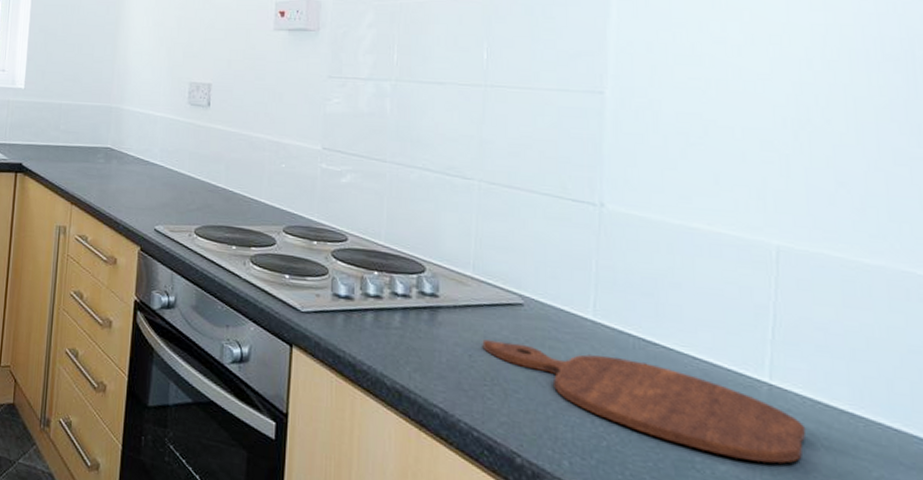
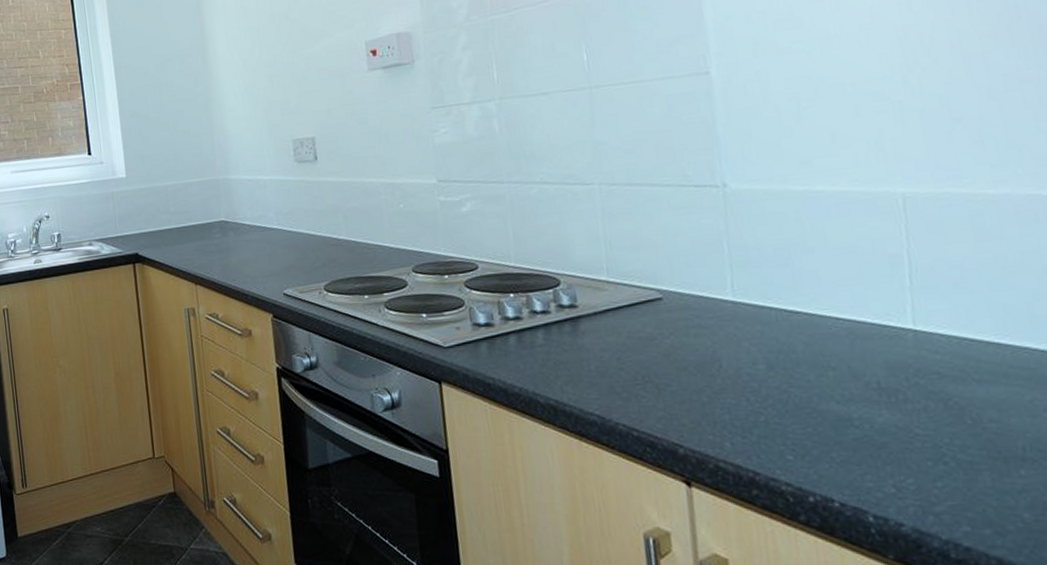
cutting board: present [482,339,807,463] -> none [627,332,957,408]

